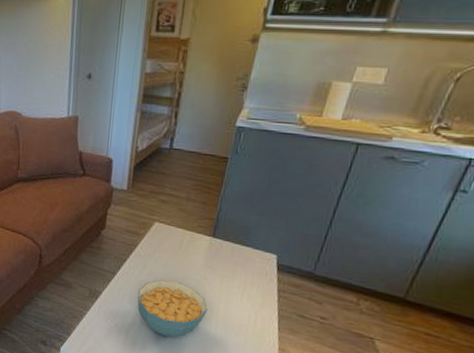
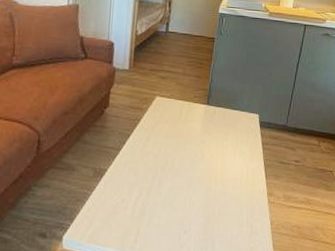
cereal bowl: present [137,279,208,338] -> none [142,148,207,201]

